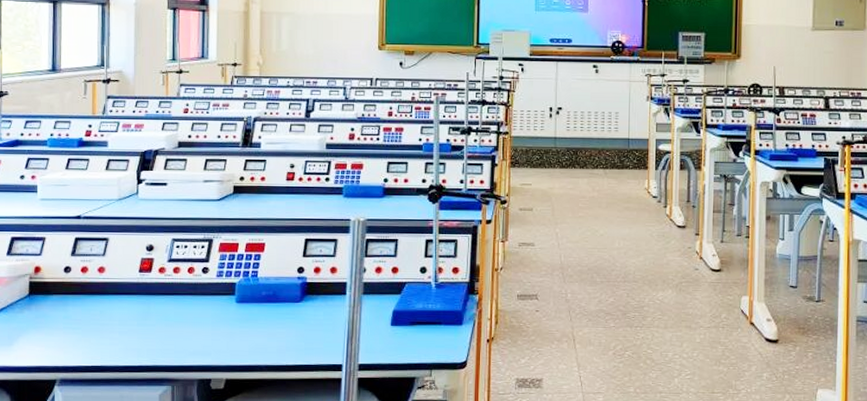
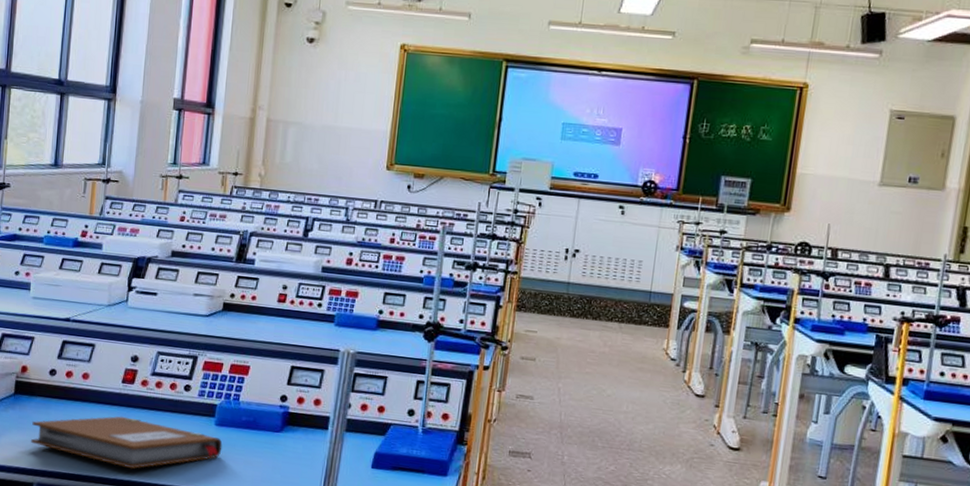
notebook: none [49,304,245,354] -> present [30,416,223,469]

